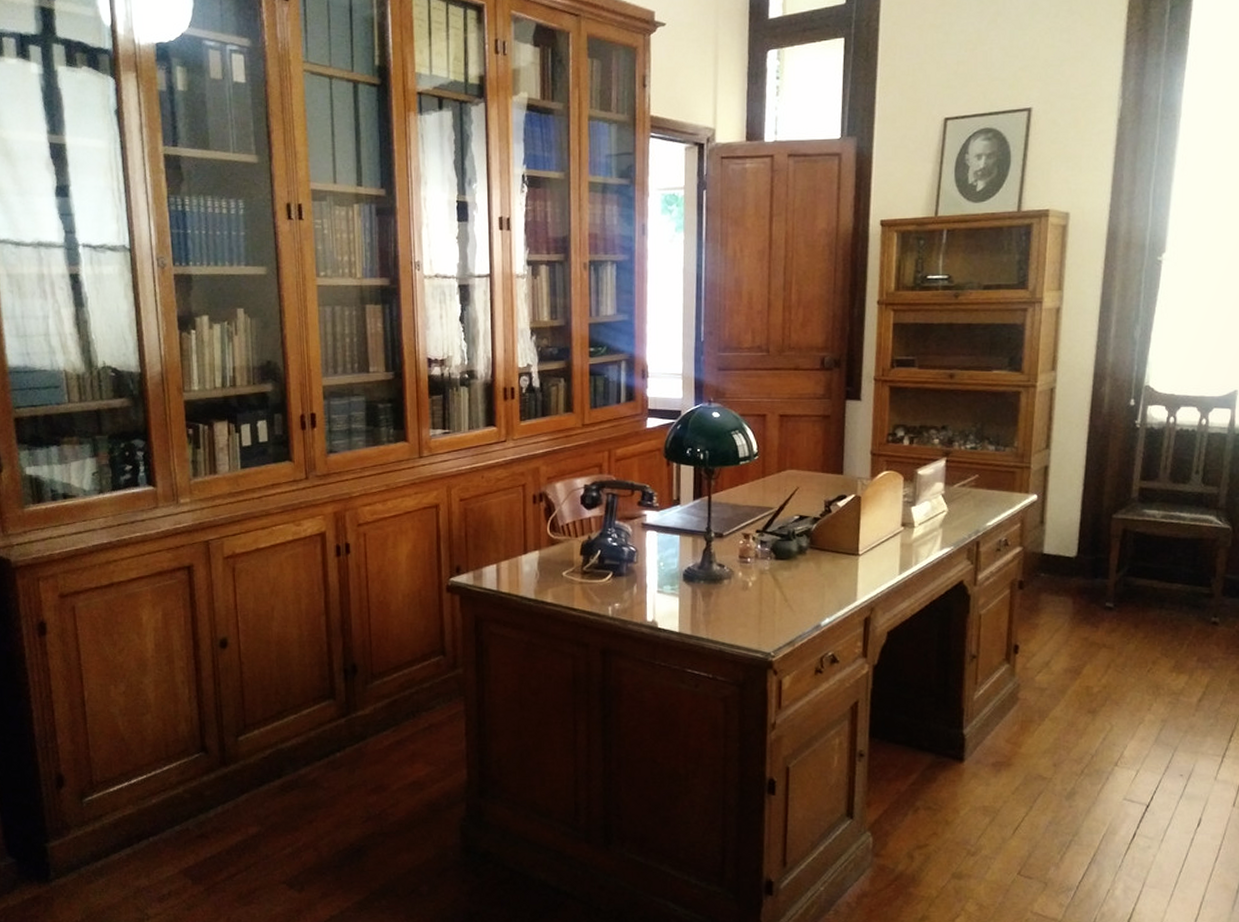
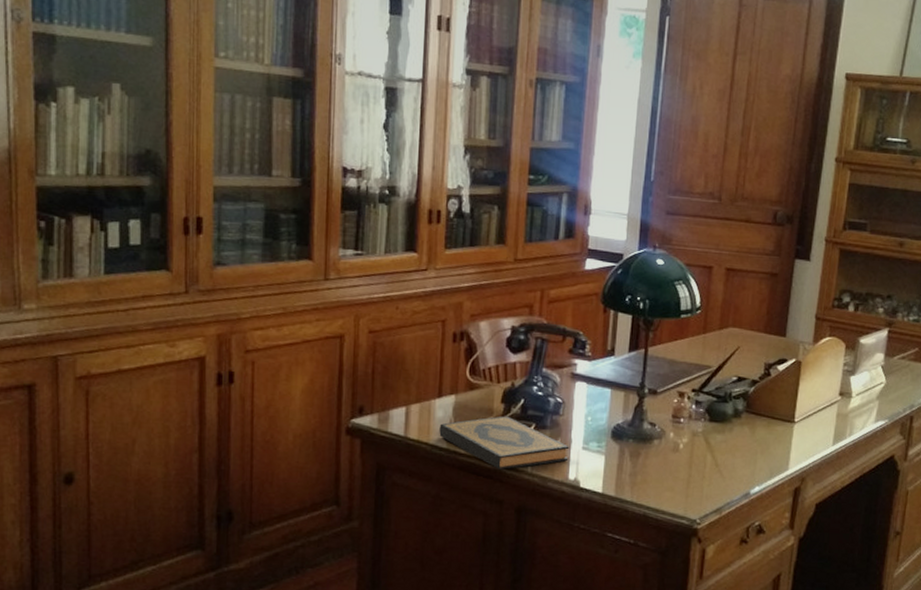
hardback book: none [527,566,646,615] -> present [439,416,569,470]

